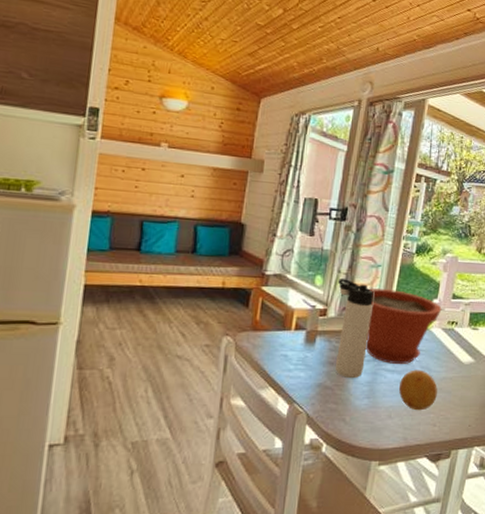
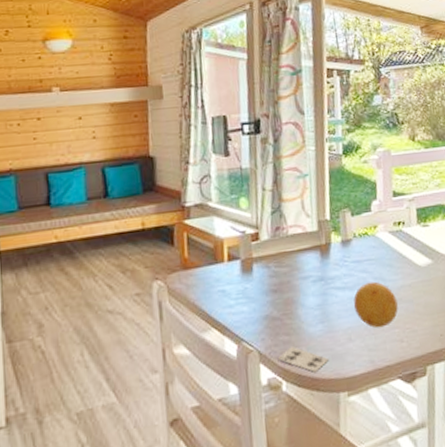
playing card: none [324,415,368,440] -> present [279,346,329,372]
thermos bottle: present [335,279,373,379] -> none [265,196,311,305]
plant pot: present [366,288,442,365] -> none [299,198,384,281]

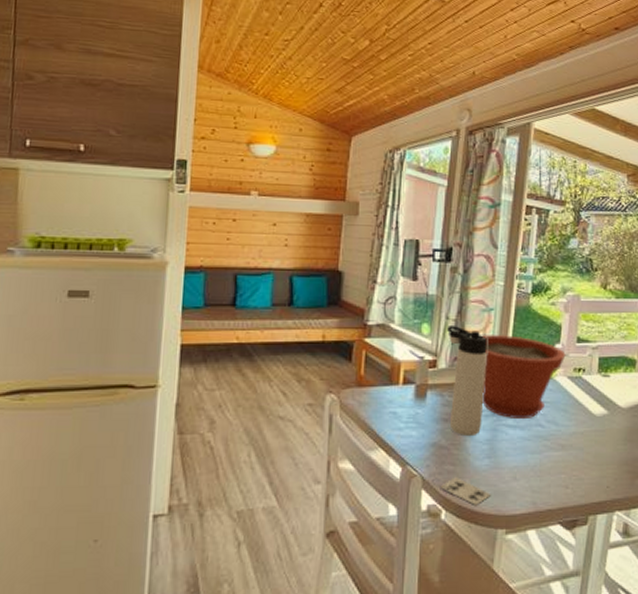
thermos bottle: none [265,196,311,305] -> present [447,326,487,437]
plant pot: none [299,198,384,281] -> present [481,335,566,420]
fruit: present [354,281,398,328] -> none [524,424,567,471]

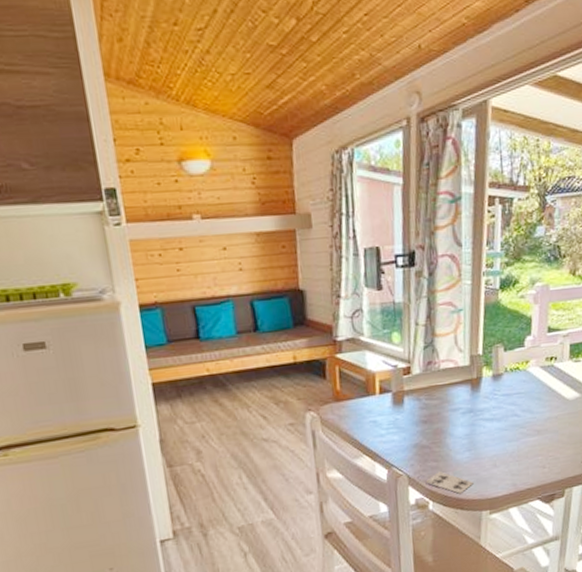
thermos bottle: present [447,326,487,437] -> none [418,330,460,435]
plant pot: present [481,335,566,420] -> none [452,333,538,413]

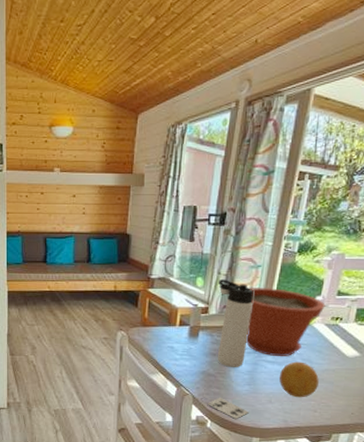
thermos bottle: none [418,330,460,435] -> present [217,280,253,368]
plant pot: none [452,333,538,413] -> present [246,288,325,357]
fruit: none [501,413,543,456] -> present [279,361,319,398]

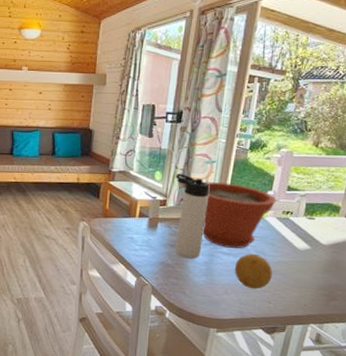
playing card: present [208,398,249,419] -> none [167,288,206,310]

